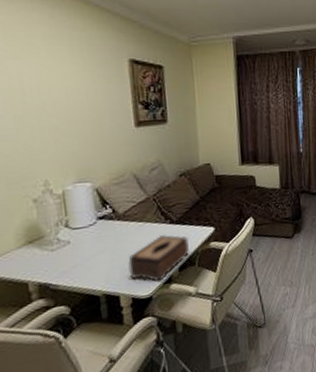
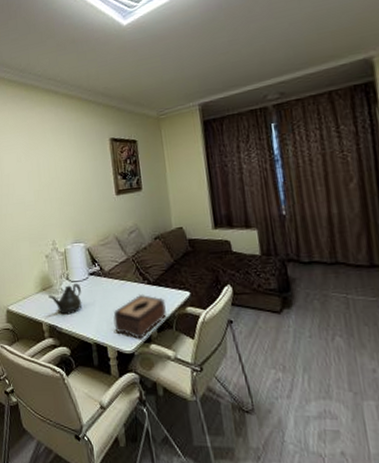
teapot: none [37,230,87,269] -> present [48,283,82,315]

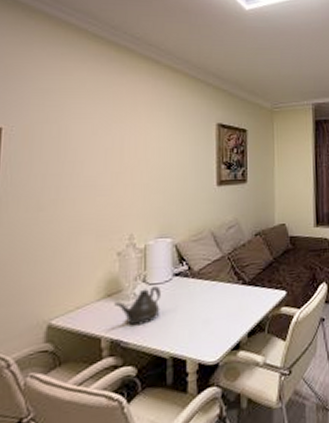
tissue box: present [113,293,167,339] -> none [198,295,260,347]

